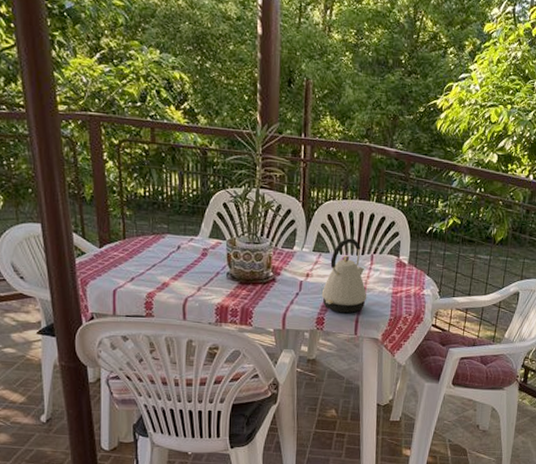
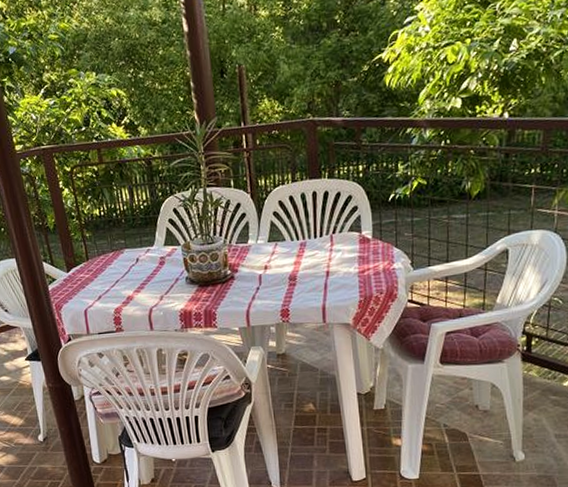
kettle: present [321,238,367,313] -> none [282,221,332,301]

